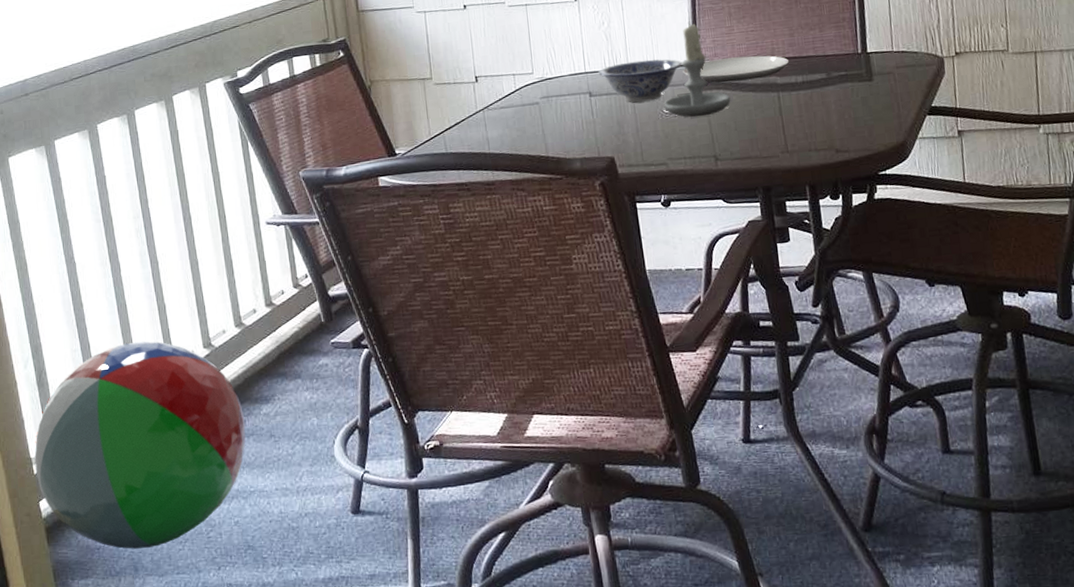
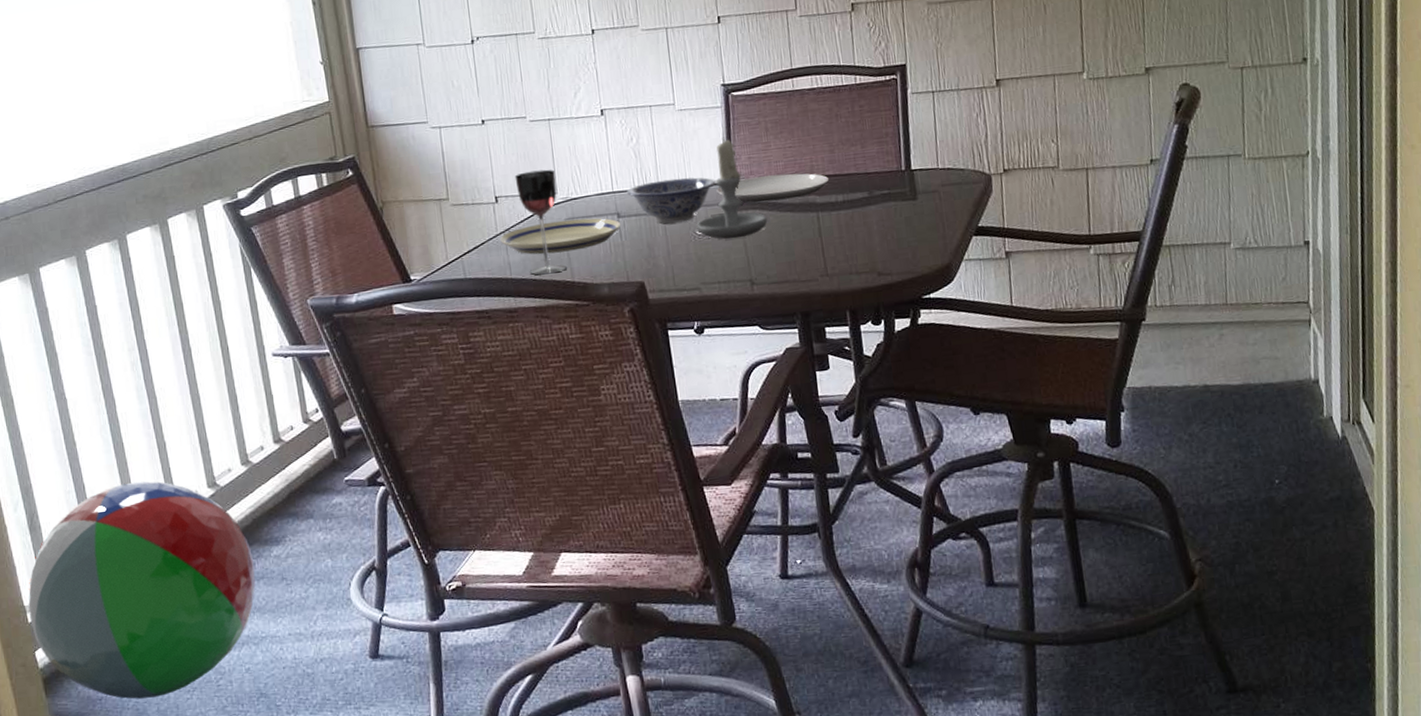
plate: none [479,96,593,131] -> present [500,218,621,255]
wineglass: none [493,51,541,150] -> present [514,169,567,275]

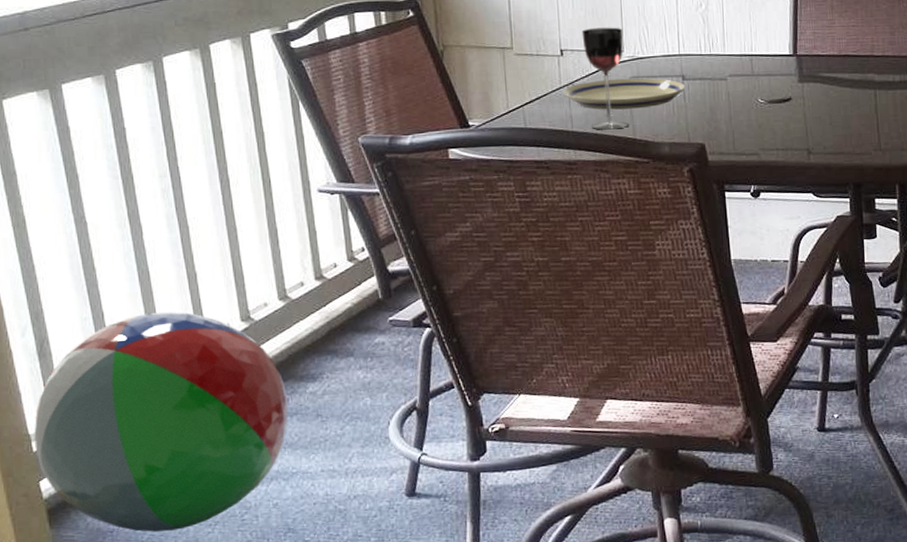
bowl: present [626,177,716,224] -> none [692,46,780,90]
candle: present [697,137,768,239] -> none [759,11,828,109]
plate: present [716,173,830,202] -> none [781,51,888,76]

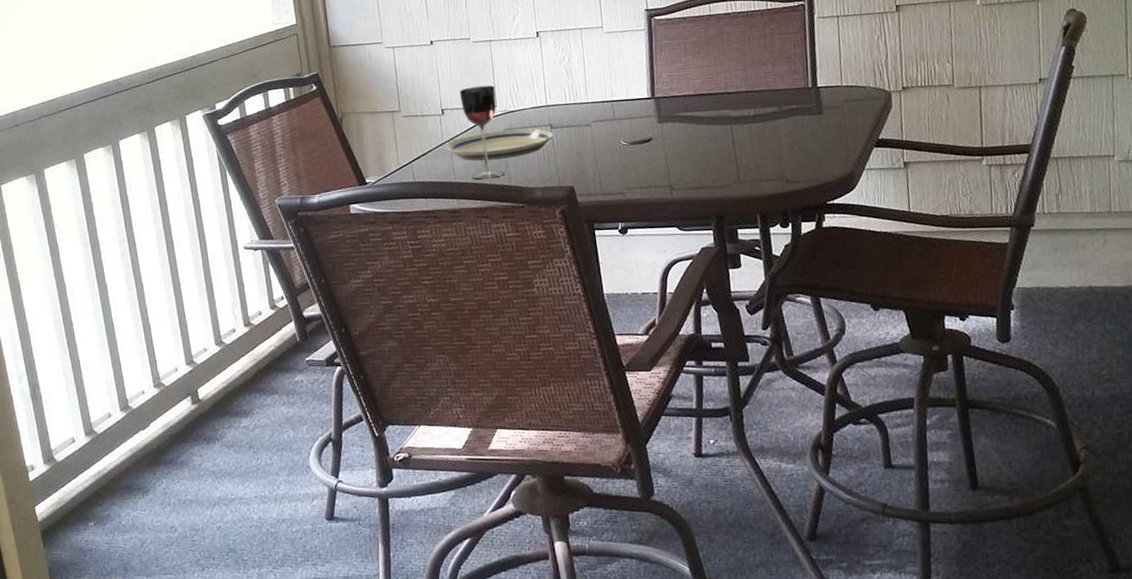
beach ball: present [34,311,289,532] -> none [30,358,227,551]

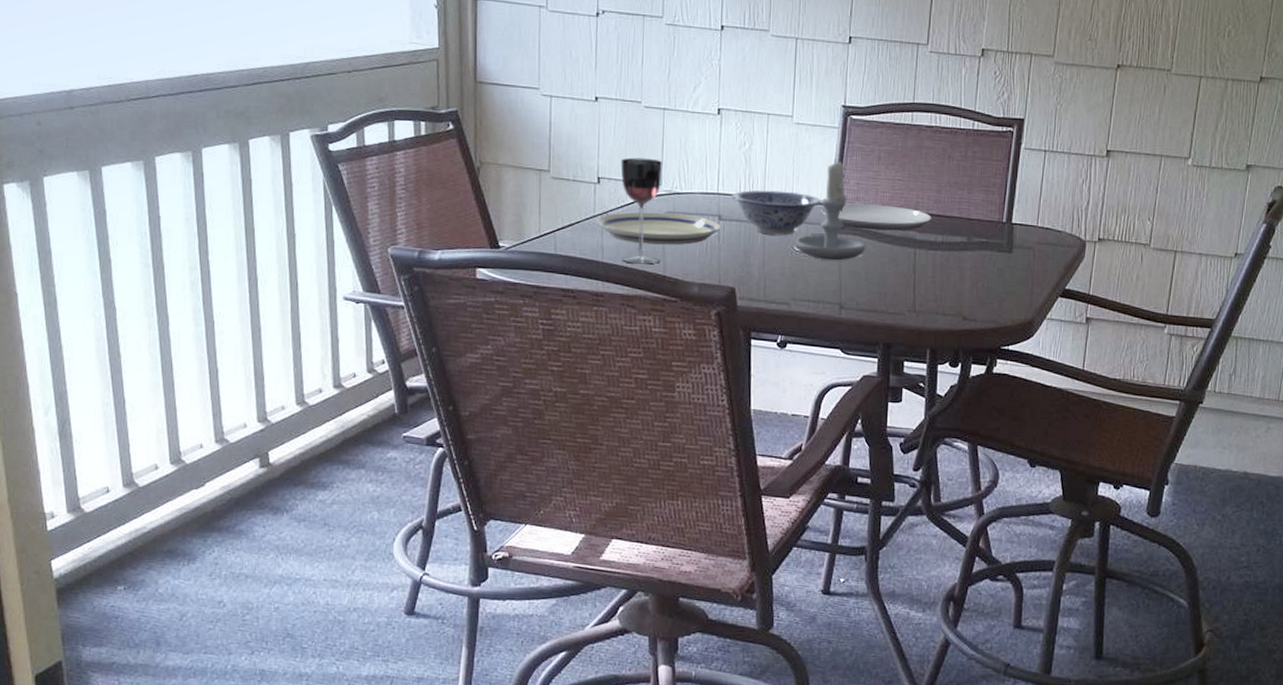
bowl: none [559,92,639,135] -> present [731,190,821,236]
candle: none [622,57,686,149] -> present [795,158,866,261]
plate: none [640,89,742,116] -> present [821,203,932,231]

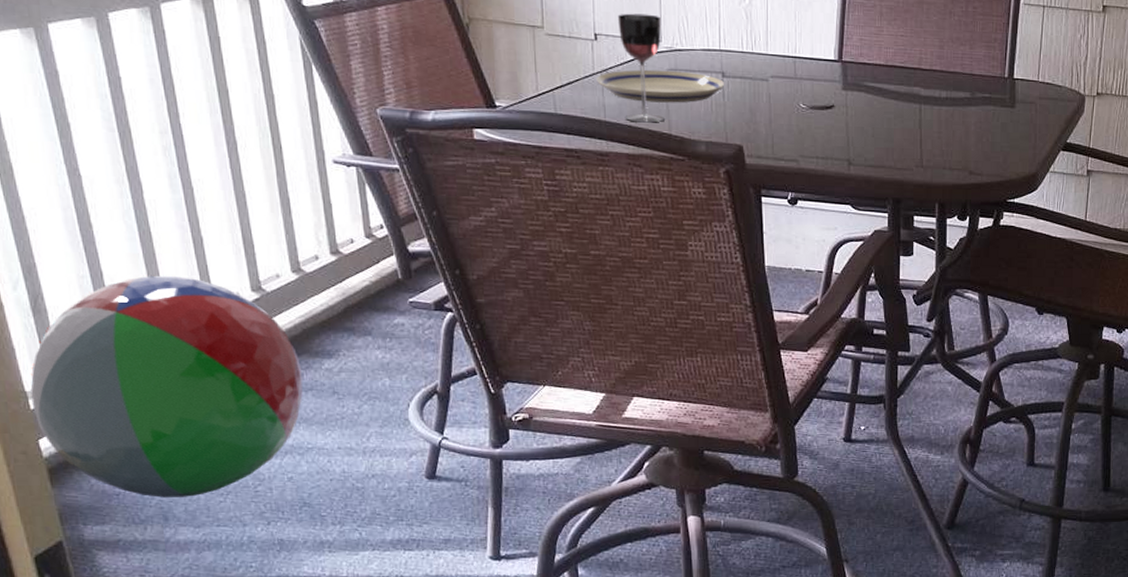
beach ball: none [49,404,298,623] -> present [30,275,304,498]
bowl: present [731,190,821,236] -> none [734,46,825,92]
candle: present [795,158,866,261] -> none [801,14,872,117]
plate: present [821,203,932,231] -> none [825,59,936,87]

